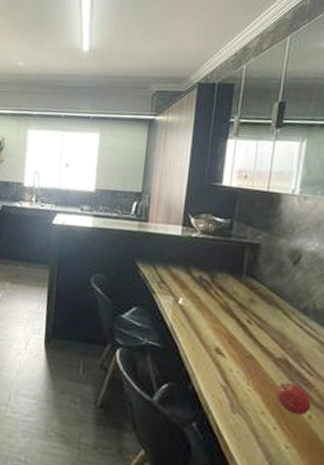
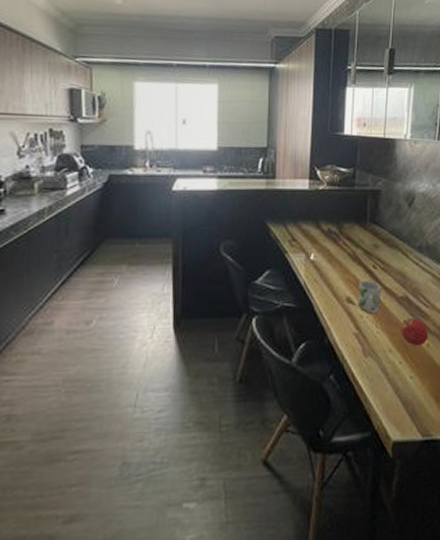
mug: none [227,333,256,370] -> present [358,280,382,313]

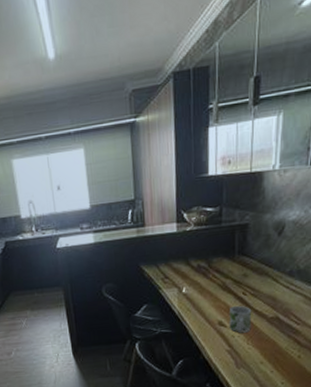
fruit: present [401,317,428,346] -> none [272,334,299,358]

